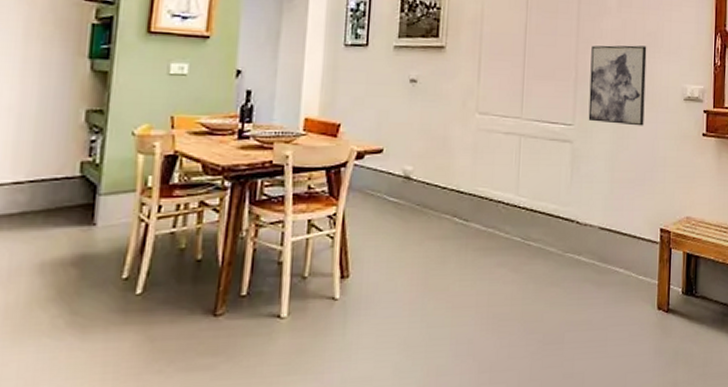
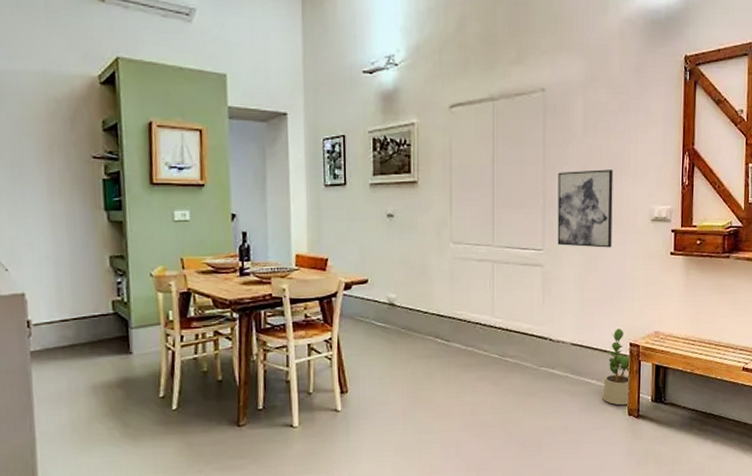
potted plant: none [630,212,662,298] -> present [602,328,631,406]

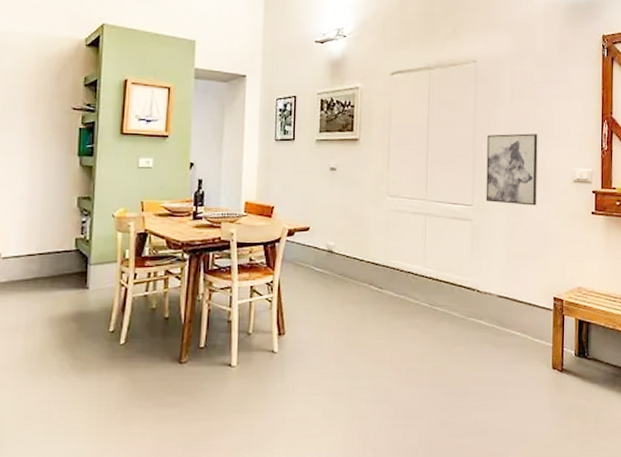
potted plant: present [602,328,631,406] -> none [527,283,555,359]

